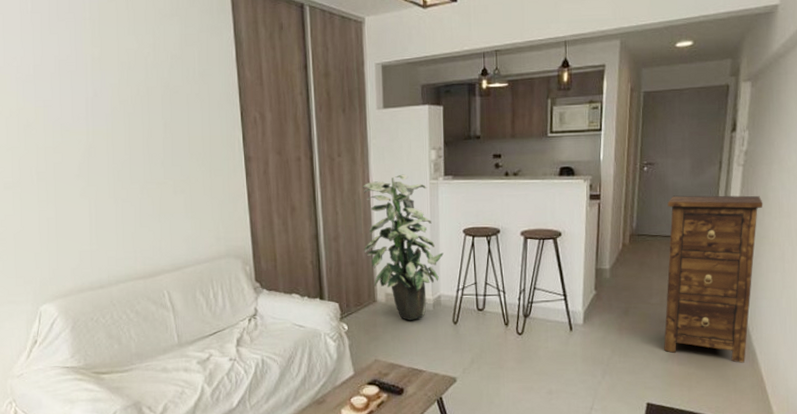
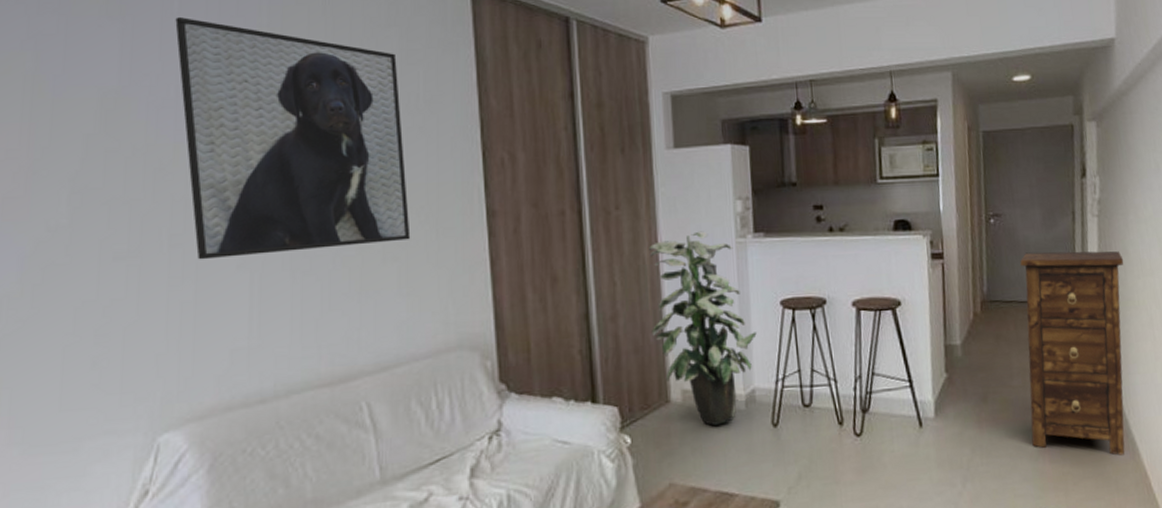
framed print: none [30,15,193,190] -> present [175,17,411,260]

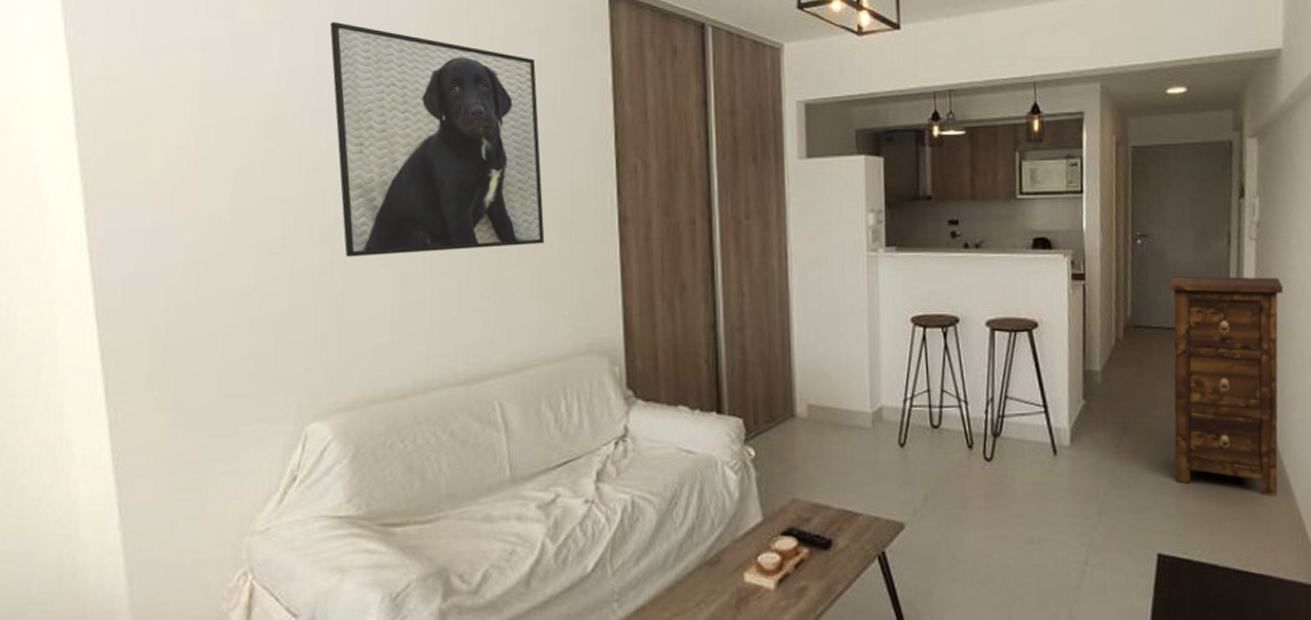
indoor plant: present [649,231,757,426] -> none [778,243,886,442]

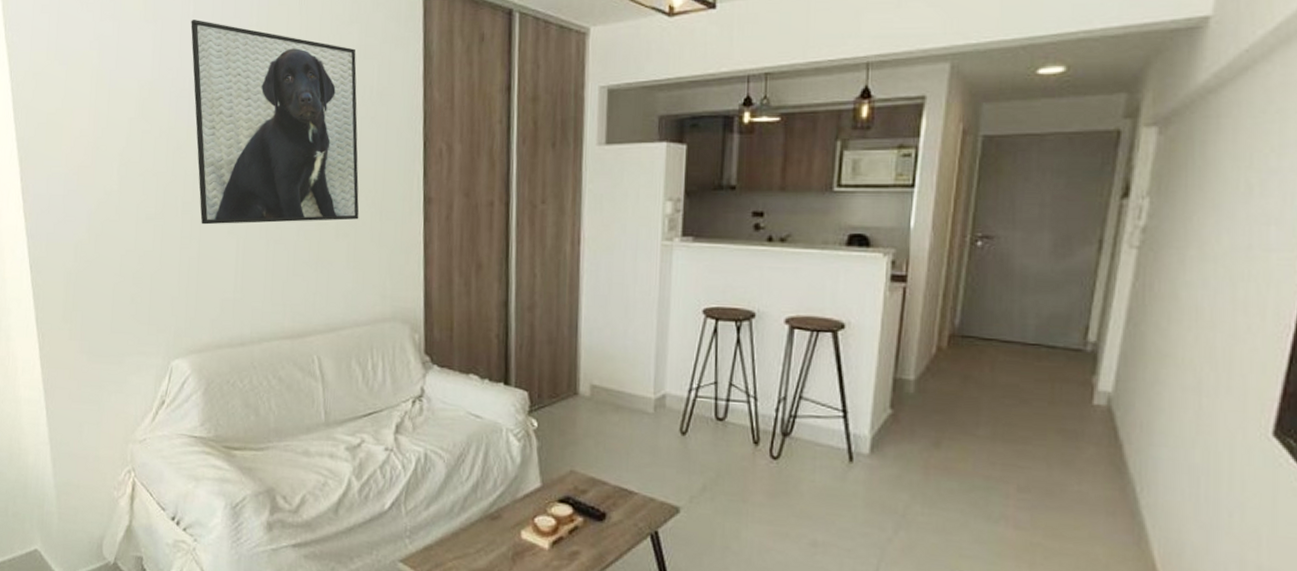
cabinet: present [1168,276,1284,496] -> none [993,284,1169,538]

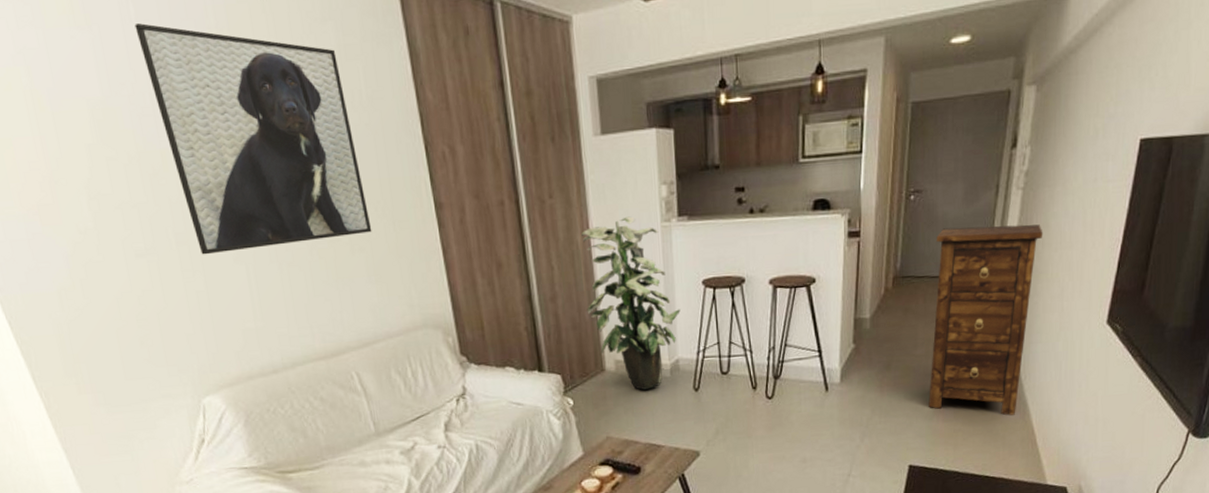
indoor plant: none [566,230,674,424] -> present [581,216,681,390]
cabinet: none [993,284,1169,538] -> present [929,224,1043,416]

